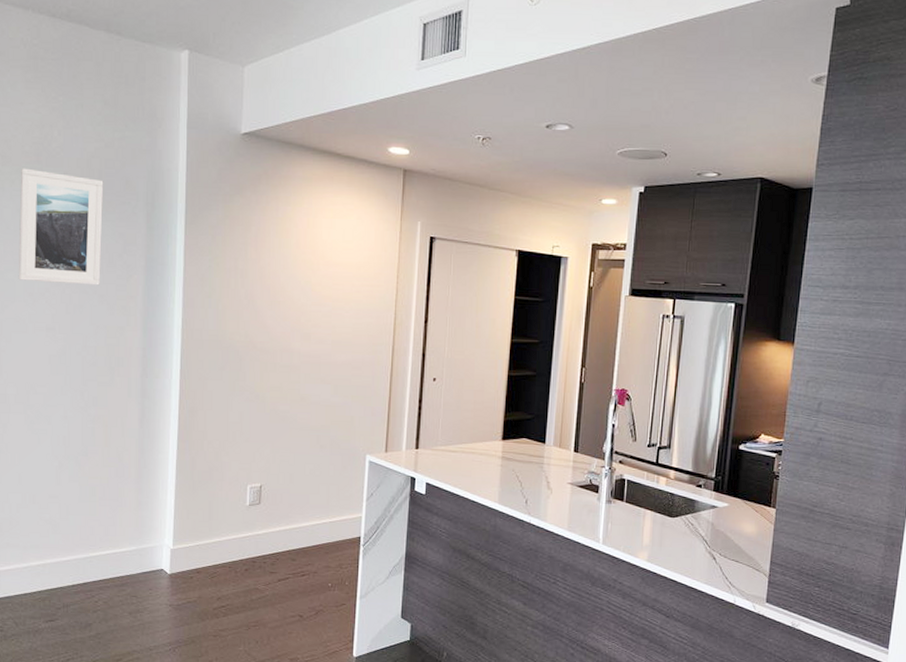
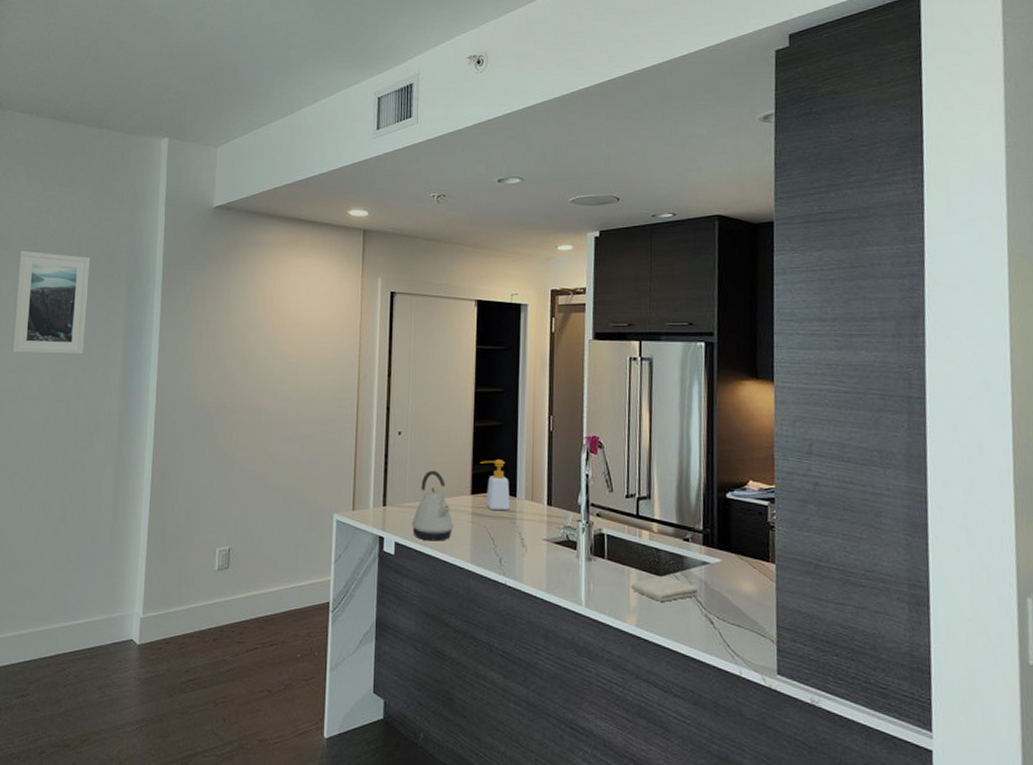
kettle: none [443,416,483,483] -> present [411,470,453,541]
soap bottle: none [512,408,539,456] -> present [480,460,510,511]
washcloth: none [645,517,706,540] -> present [630,576,699,602]

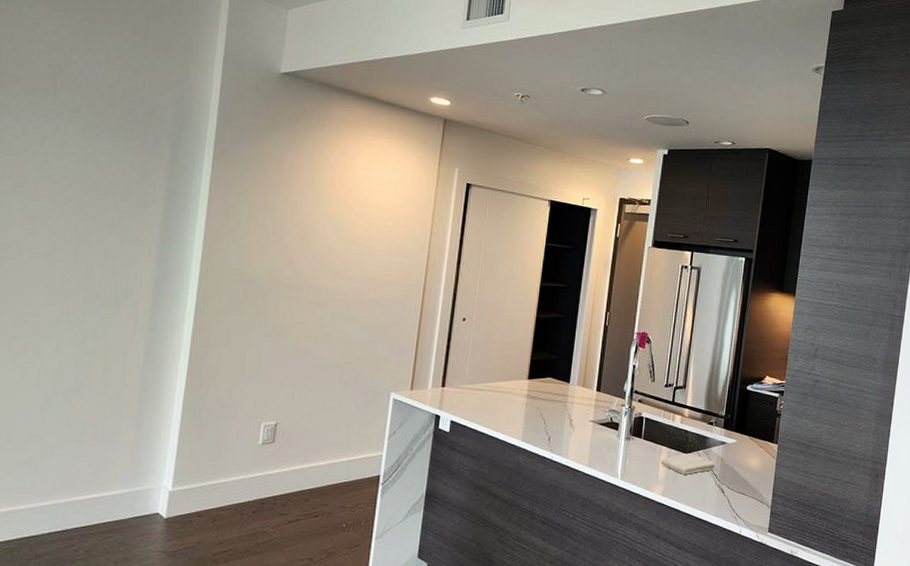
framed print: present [11,250,91,355] -> none [16,89,126,214]
kettle: present [411,470,453,541] -> none [468,355,509,421]
soap bottle: present [480,460,510,511] -> none [539,349,564,395]

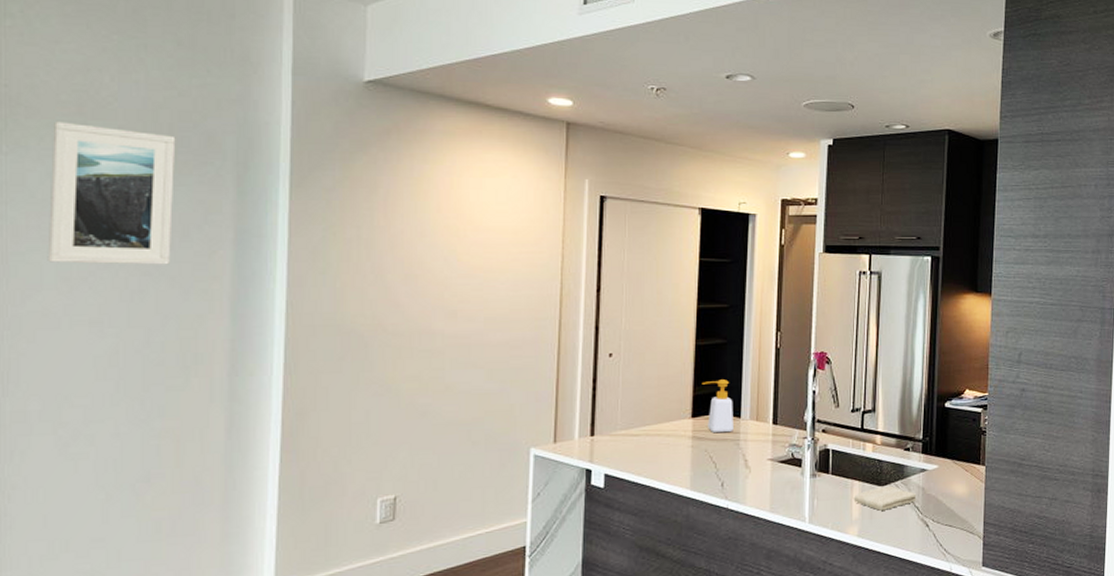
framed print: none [16,89,126,214] -> present [47,121,176,265]
soap bottle: none [539,349,564,395] -> present [701,379,734,433]

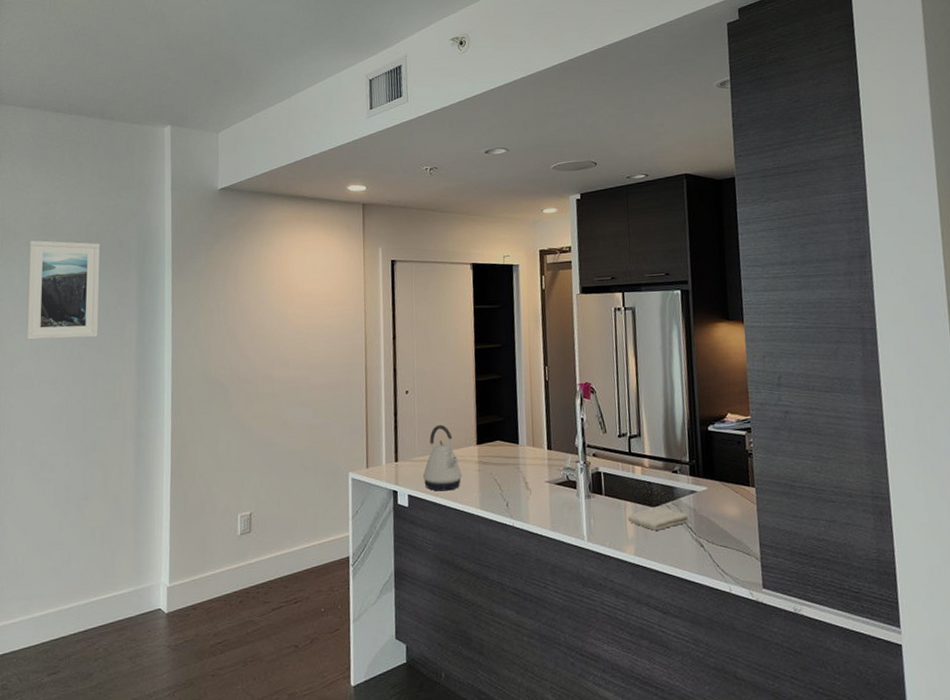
kettle: none [624,394,671,470] -> present [422,424,462,491]
soap bottle: present [701,379,734,433] -> none [483,410,513,459]

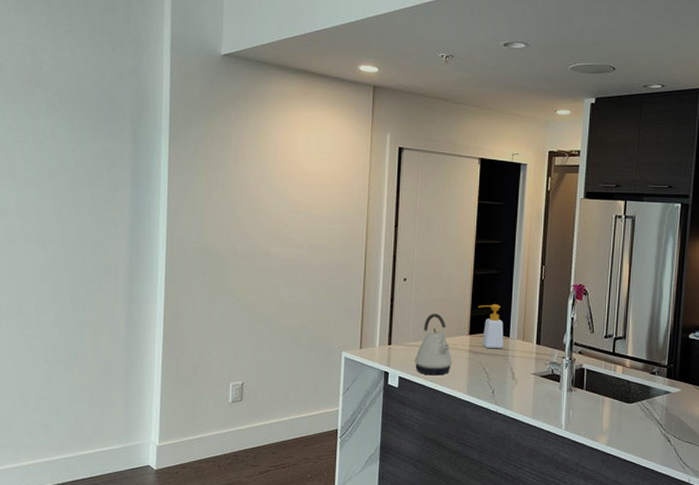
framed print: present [25,240,100,340] -> none [10,90,92,198]
soap bottle: none [483,410,513,459] -> present [478,304,504,349]
washcloth: present [627,506,689,531] -> none [604,403,661,424]

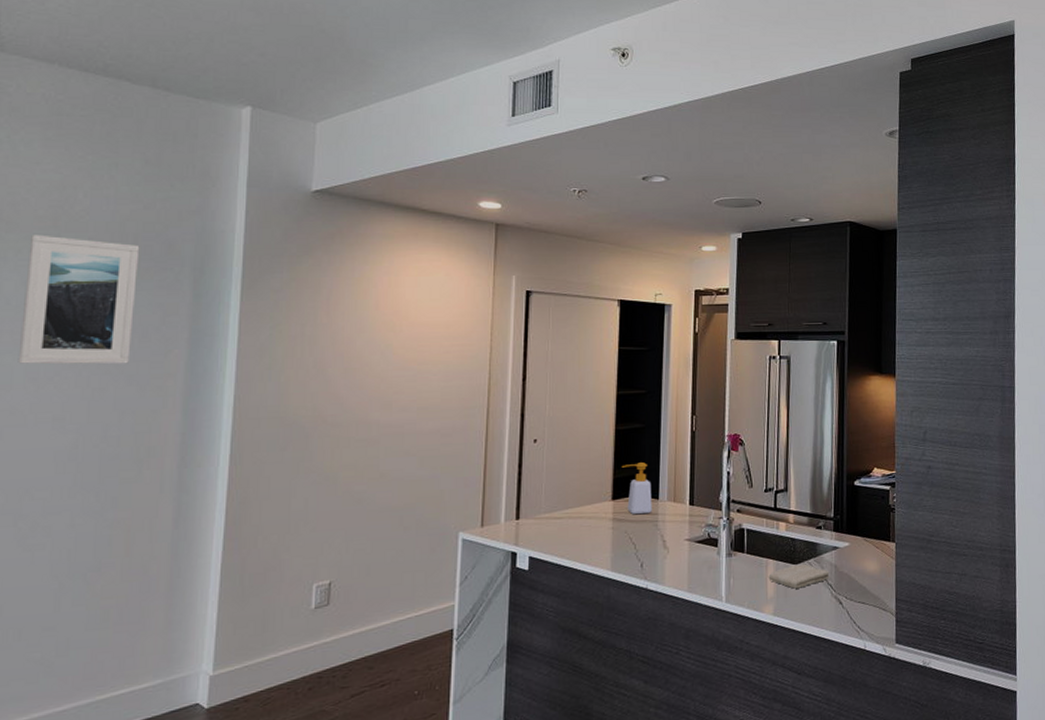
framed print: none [10,90,92,198] -> present [18,234,140,365]
kettle: present [414,313,452,376] -> none [547,477,593,552]
washcloth: none [604,403,661,424] -> present [768,563,830,589]

